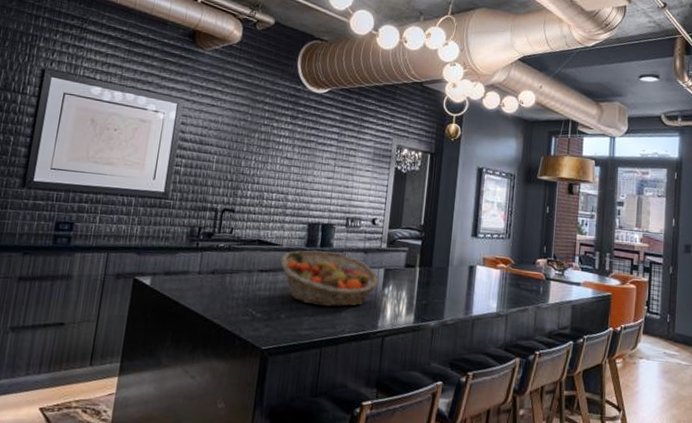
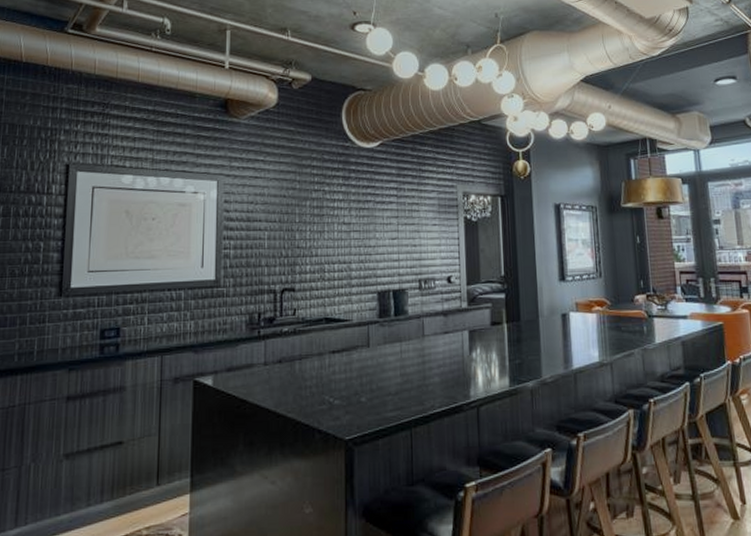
fruit basket: present [280,250,380,308] -> none [353,319,465,383]

